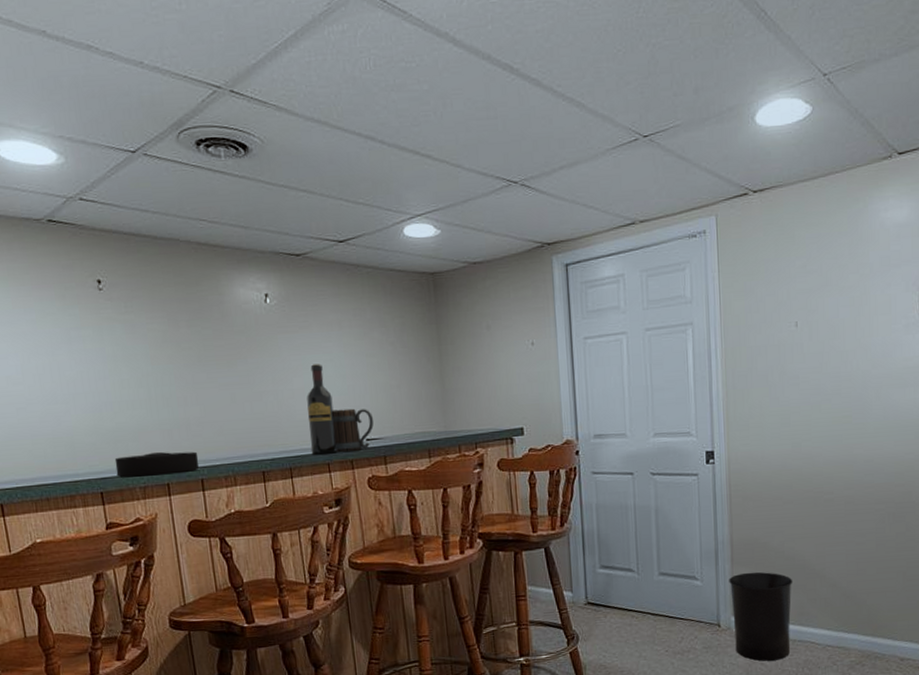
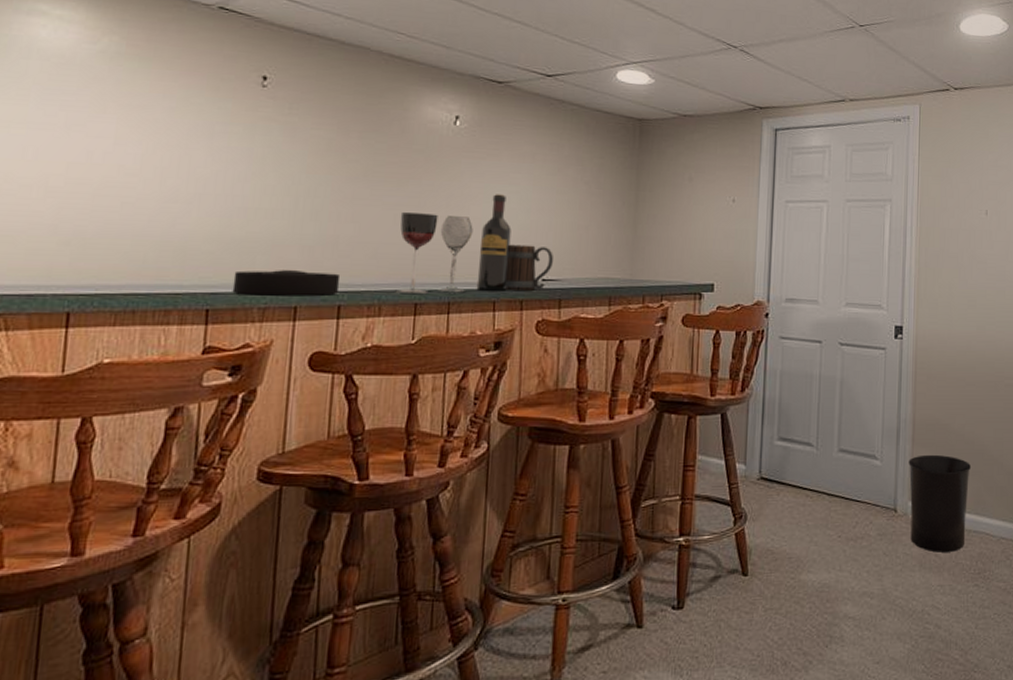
wineglass: none [235,389,272,464] -> present [395,212,438,294]
wineglass: none [271,388,302,460] -> present [437,216,473,293]

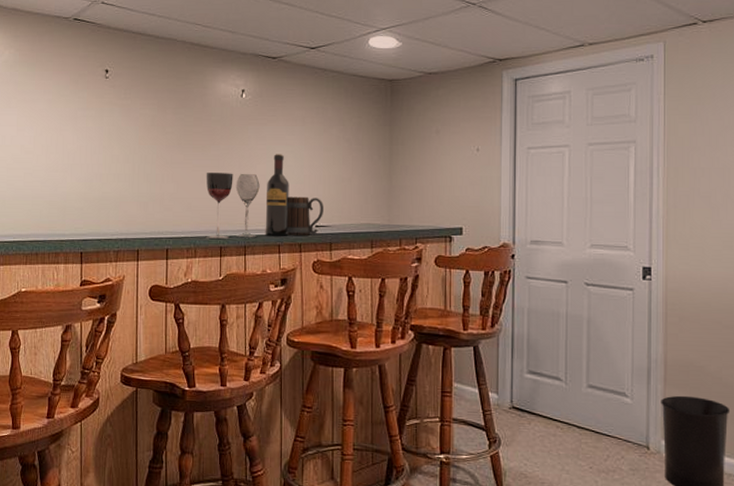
ashtray: present [232,270,341,296] -> none [96,221,167,242]

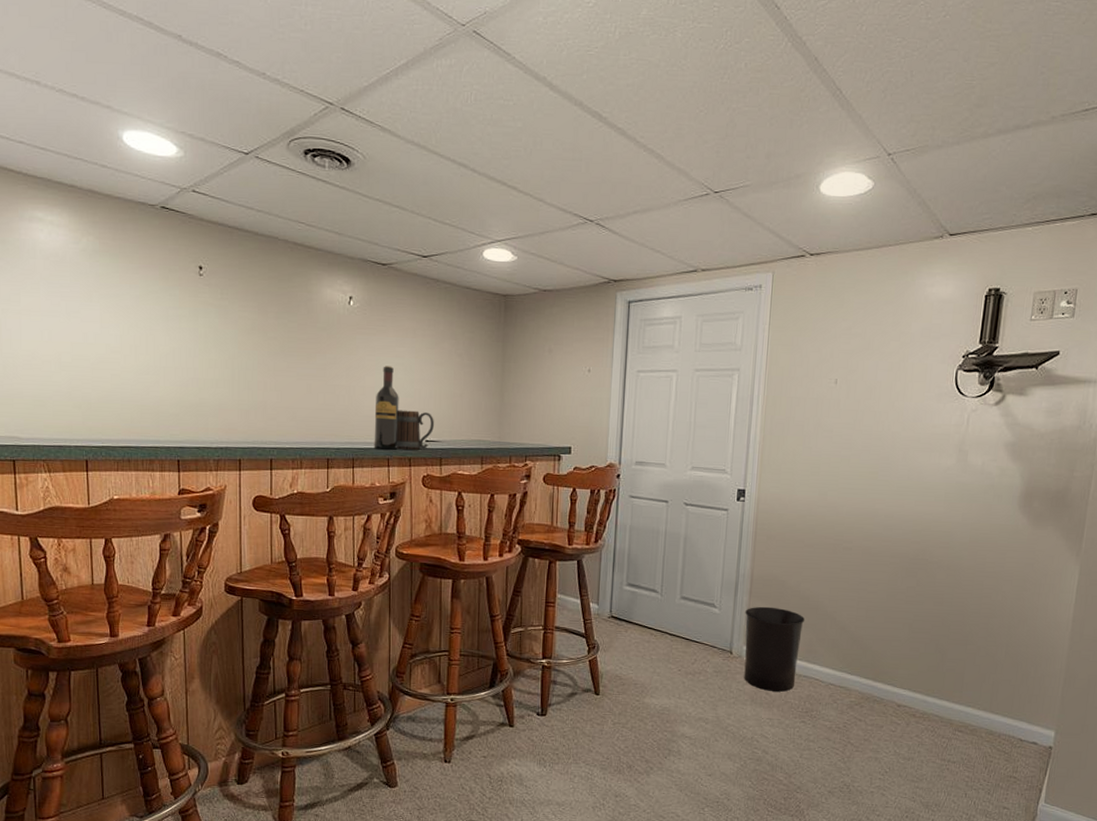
wineglass: present [205,173,233,239] -> none [311,382,341,451]
wineglass: present [235,174,260,238] -> none [343,385,369,451]

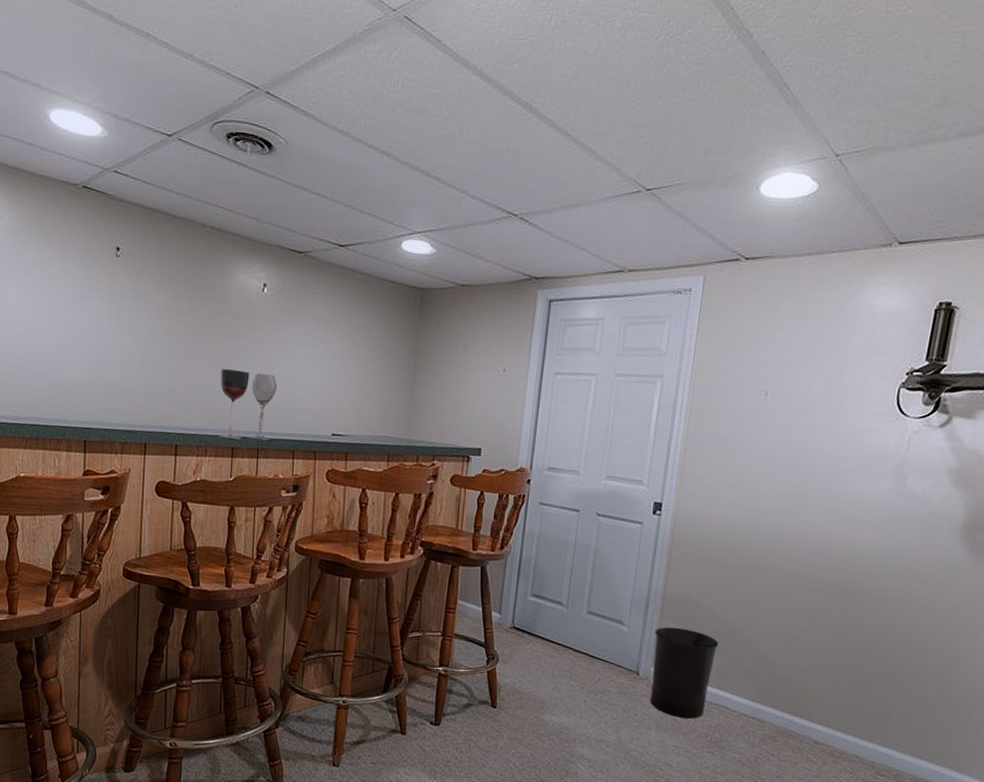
wineglass: none [311,382,341,451] -> present [217,369,250,440]
wineglass: none [343,385,369,451] -> present [249,373,277,441]
wine bottle: present [374,366,399,451] -> none [279,355,308,443]
beer mug: present [397,410,434,451] -> none [302,401,342,445]

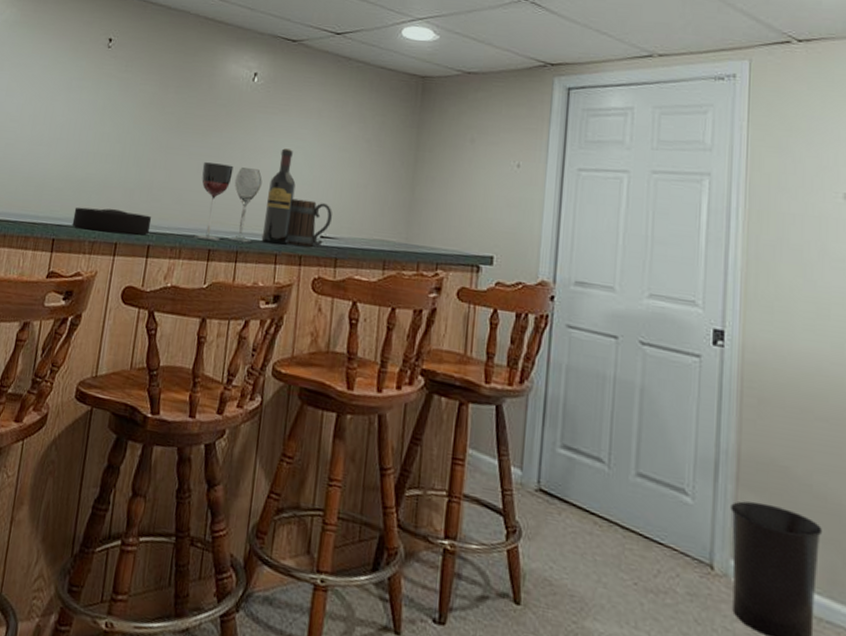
ashtray: none [101,411,177,436] -> present [72,207,152,236]
wine bottle: none [279,355,308,443] -> present [261,148,296,246]
beer mug: none [302,401,342,445] -> present [286,198,332,248]

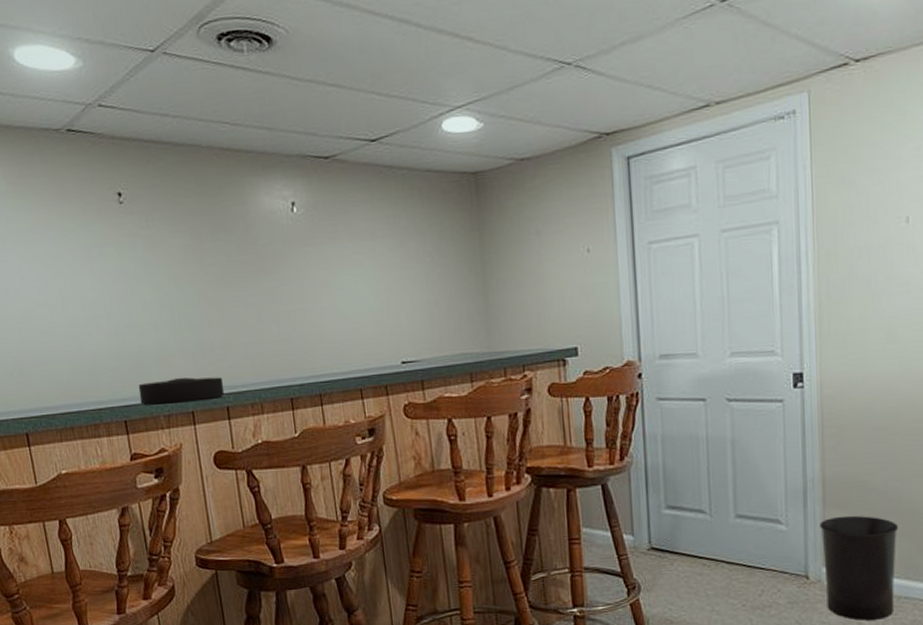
wineglass: present [193,162,234,241] -> none [261,308,301,390]
wineglass: present [227,167,262,243] -> none [299,306,333,386]
wine bottle: present [261,148,296,246] -> none [337,278,371,381]
beer mug: present [286,198,332,248] -> none [364,328,410,378]

